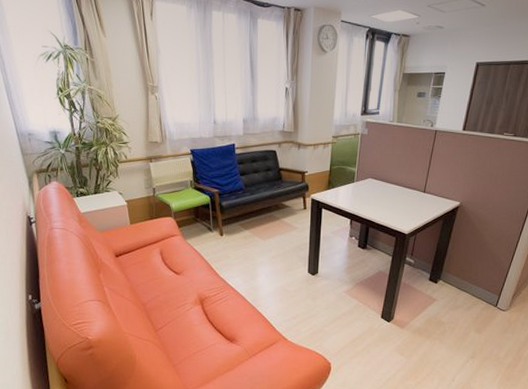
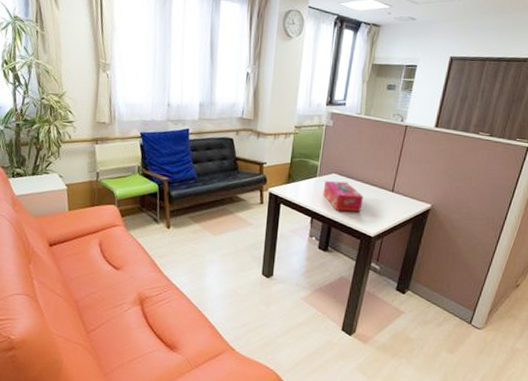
tissue box: none [360,185,398,213] -> present [323,180,364,213]

